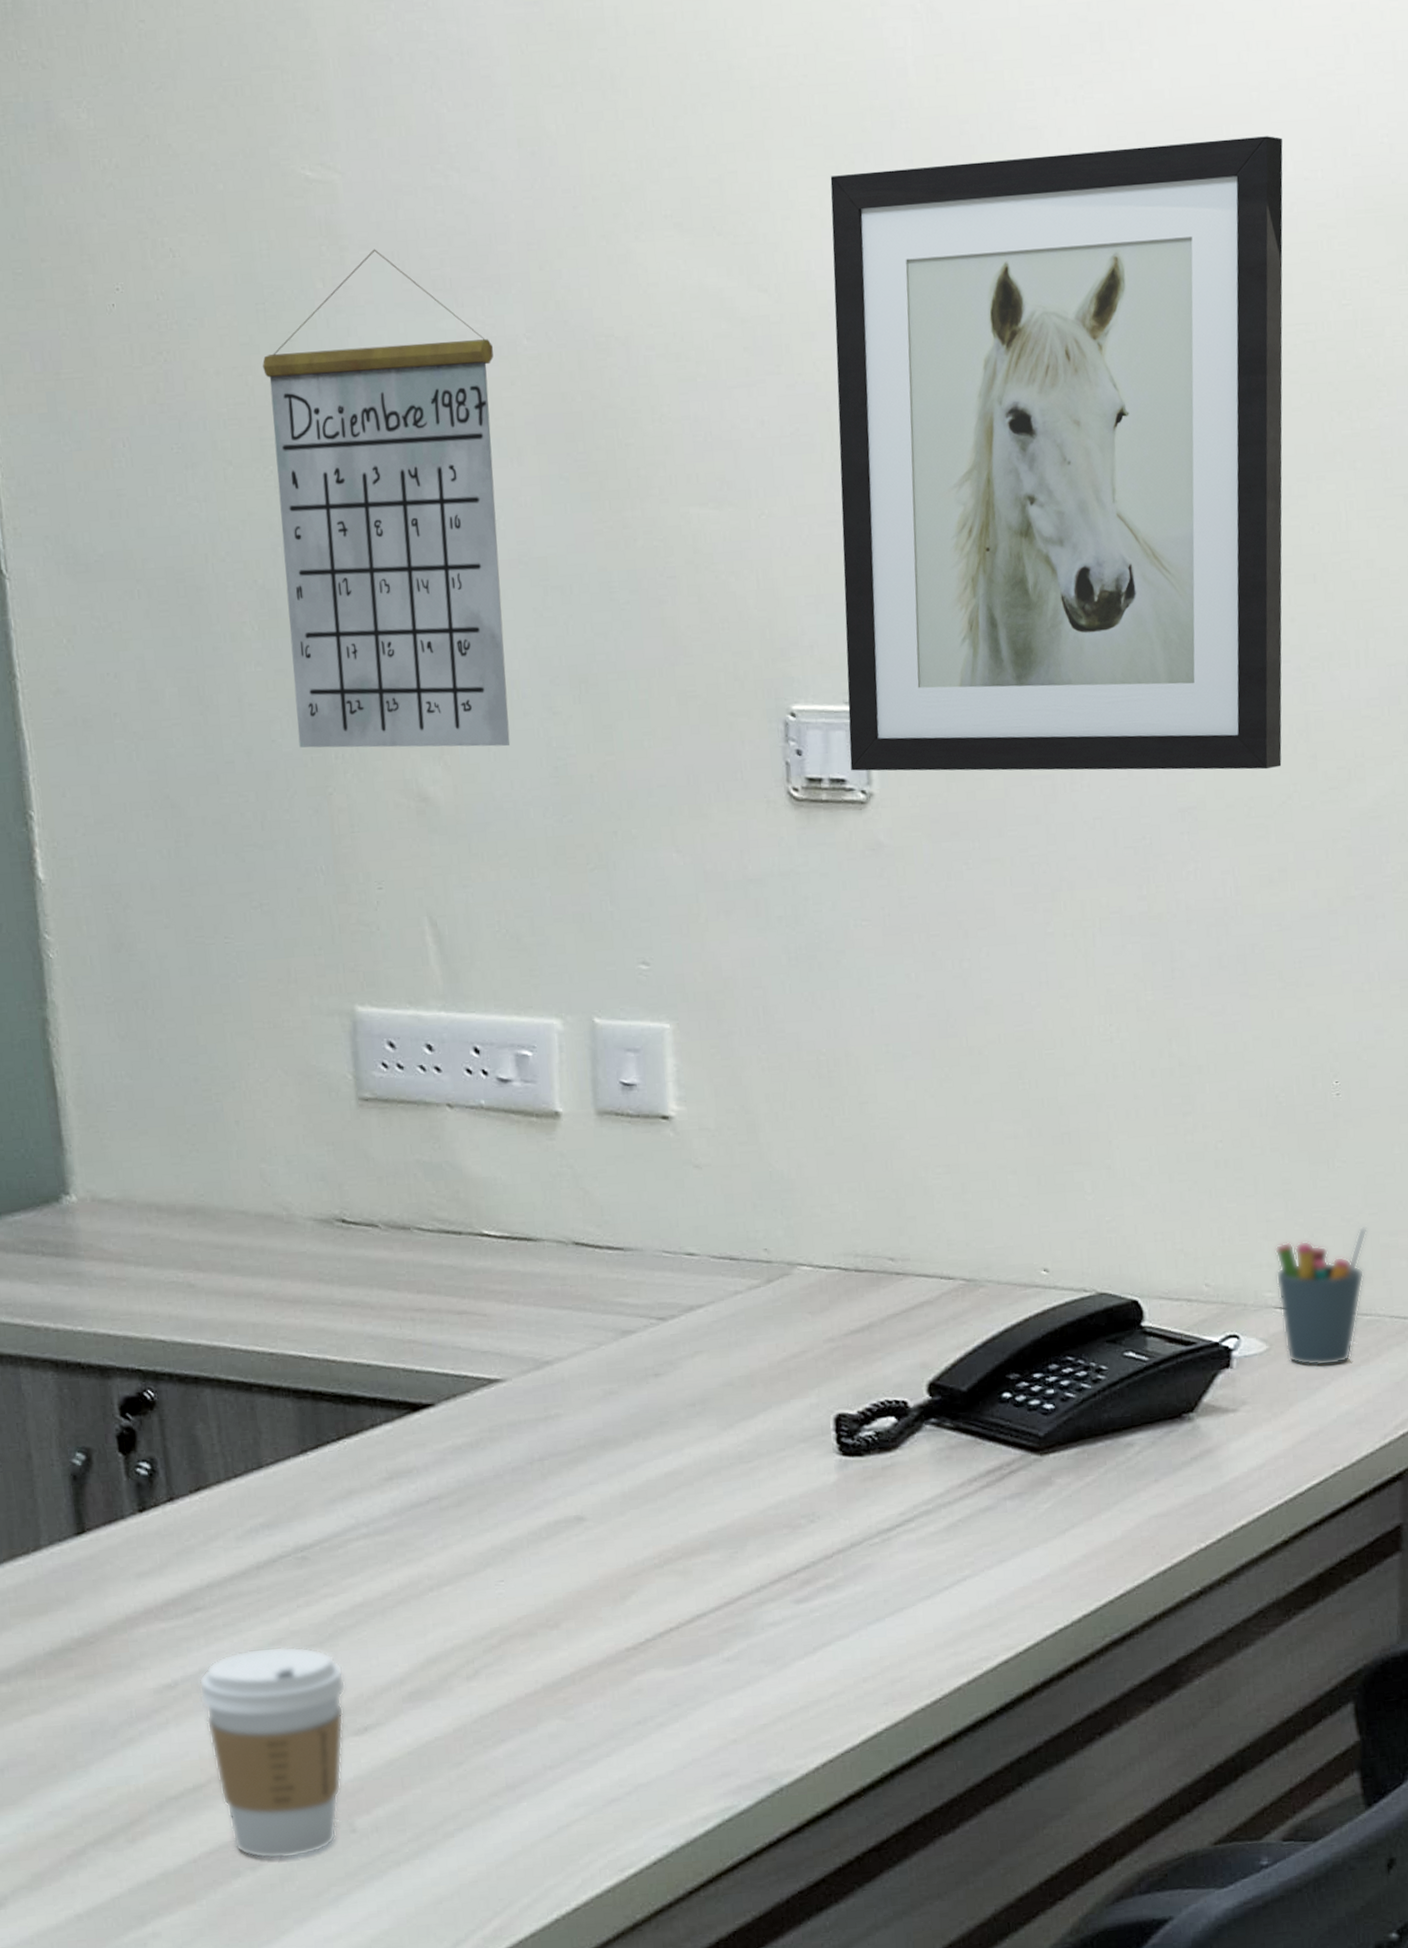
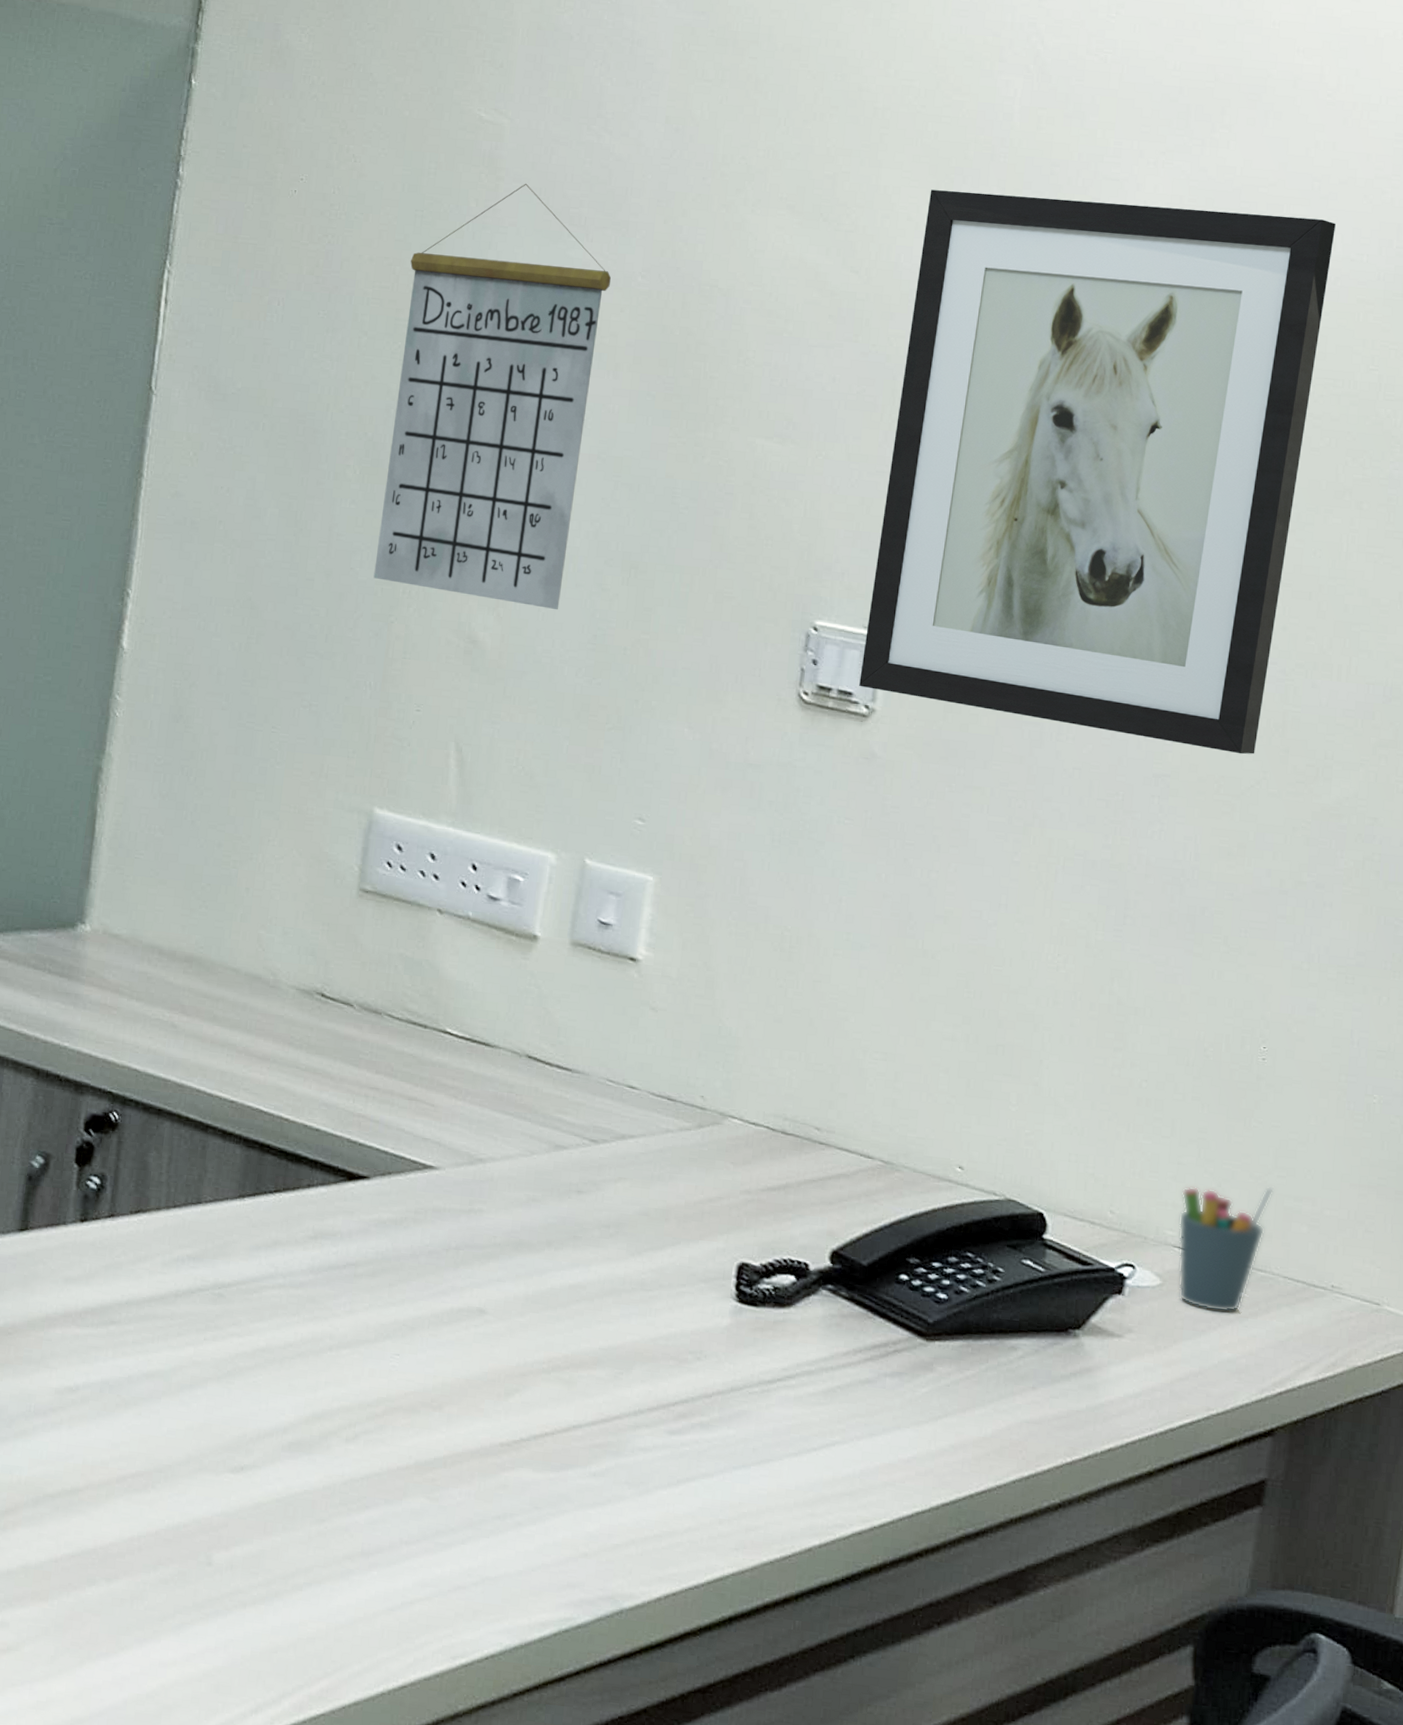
coffee cup: present [199,1646,346,1859] -> none [95,1370,233,1579]

